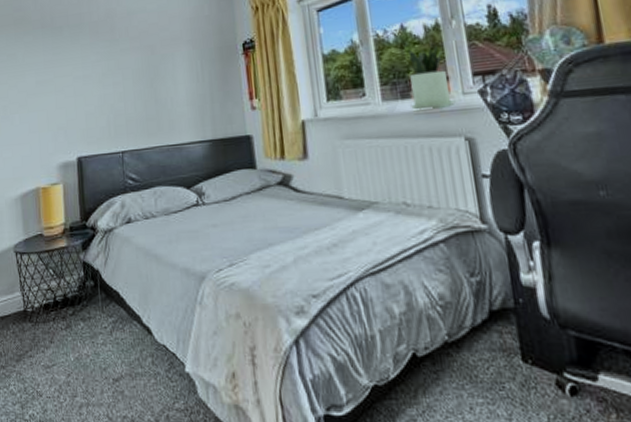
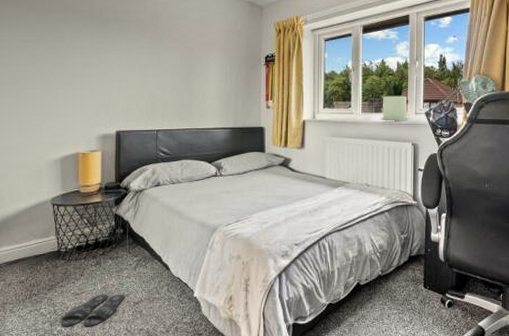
slippers: none [32,366,102,412] -> present [61,293,124,327]

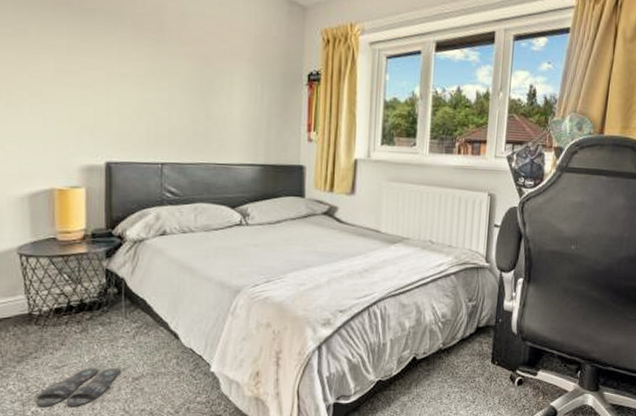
planter: present [380,78,410,122] -> none [452,110,488,166]

